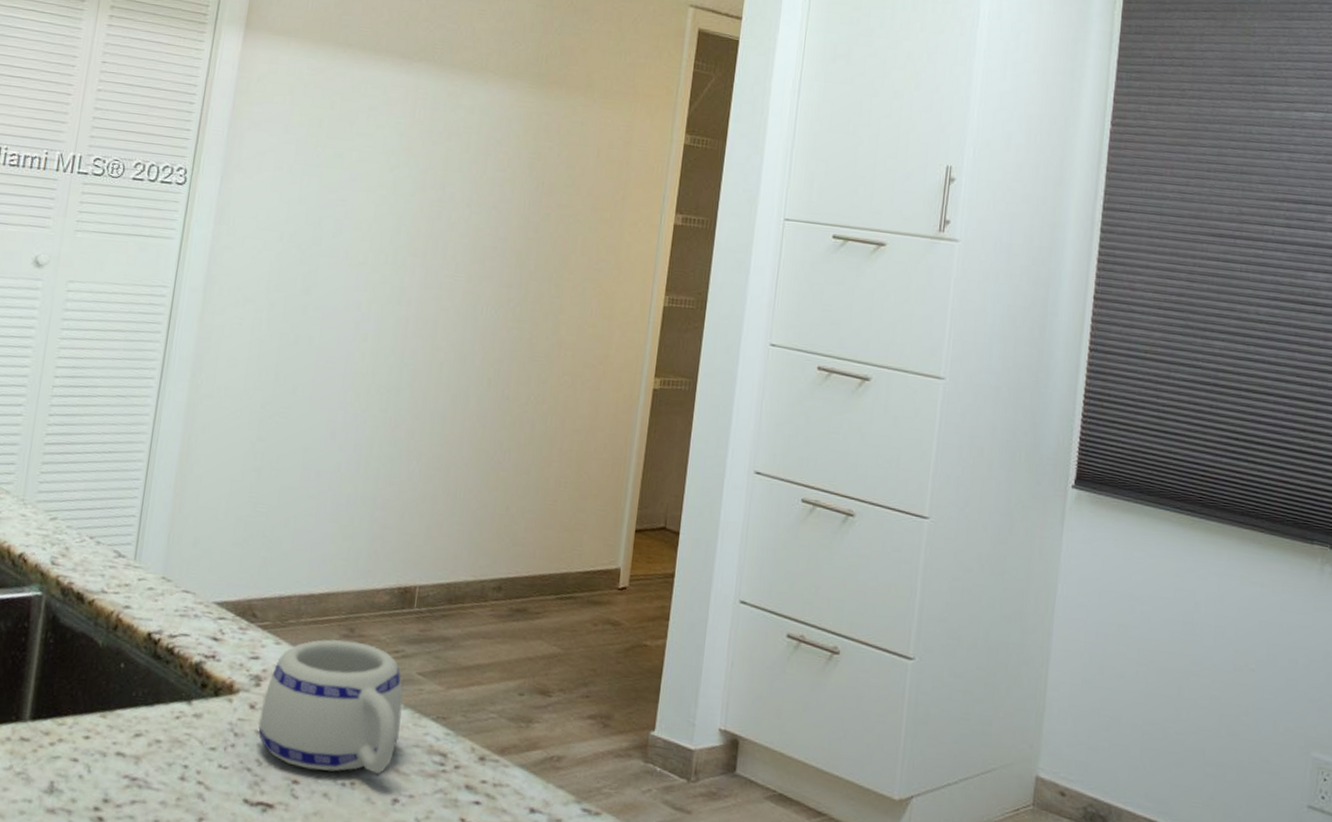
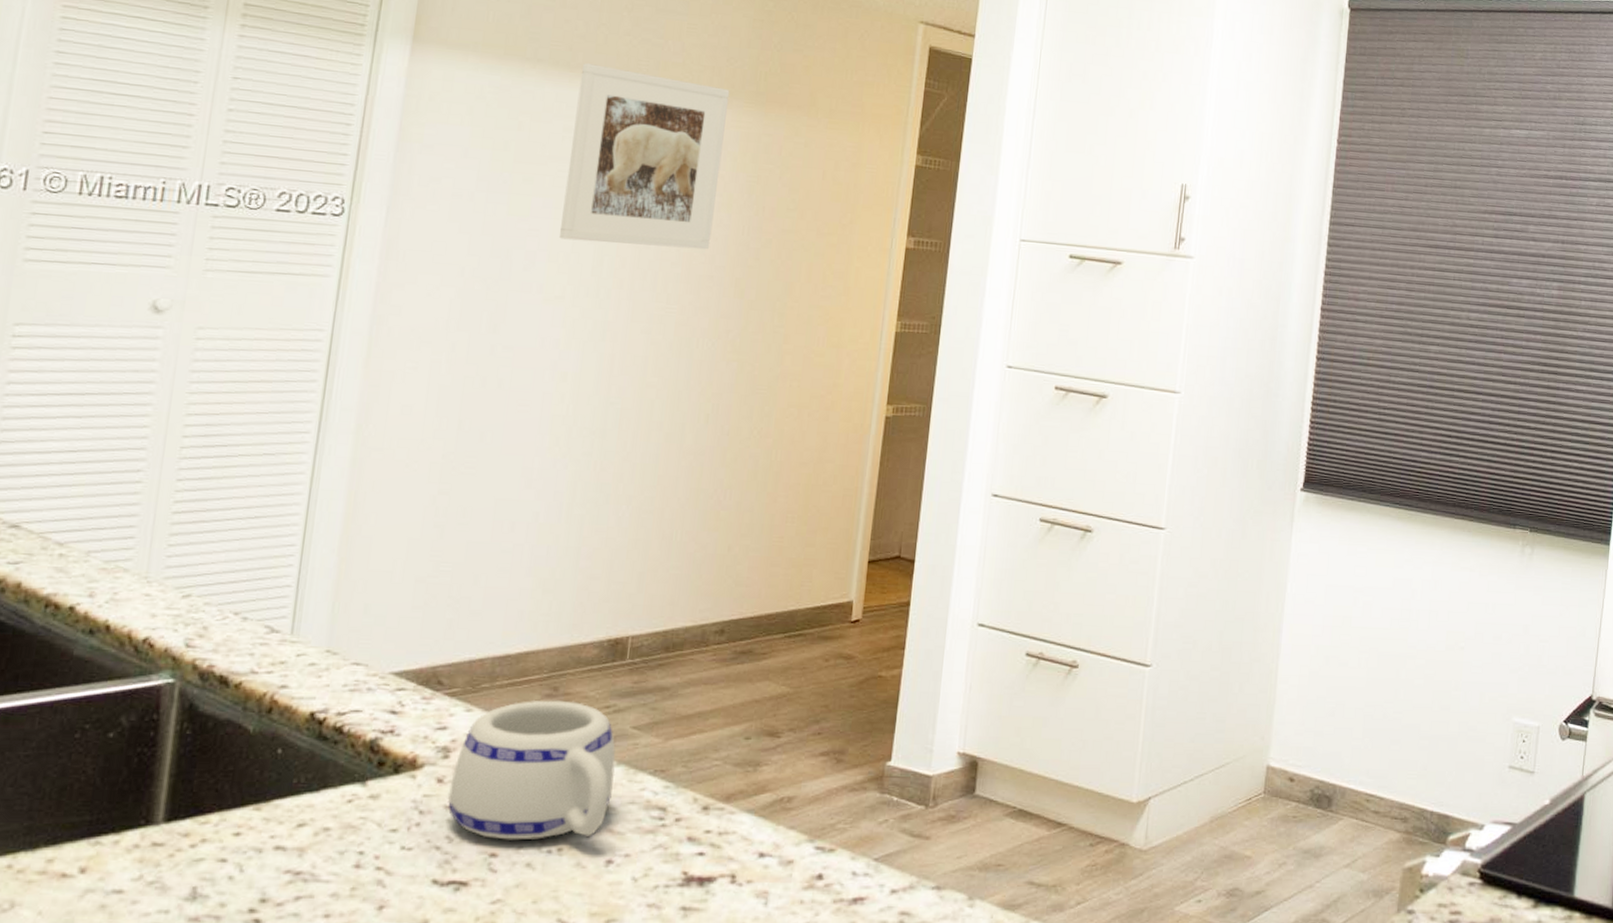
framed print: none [363,47,515,222] -> present [558,63,730,250]

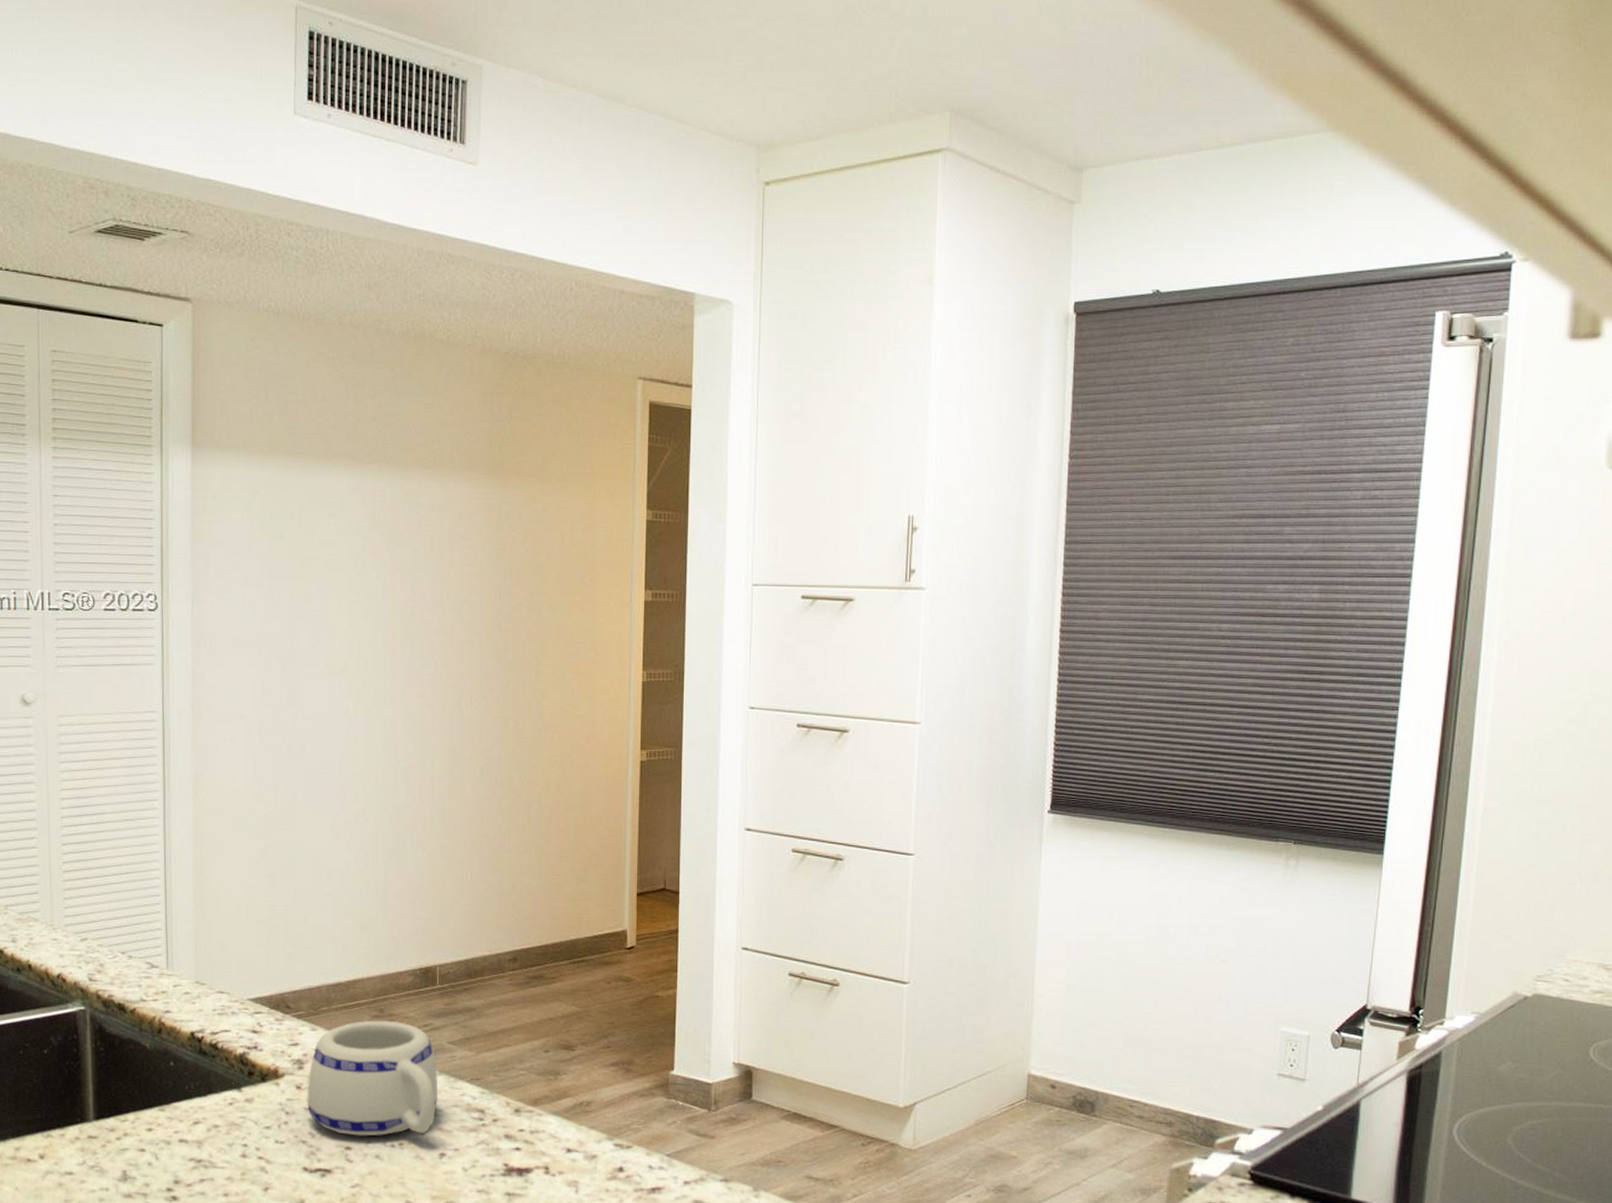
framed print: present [558,63,730,250] -> none [336,452,469,617]

